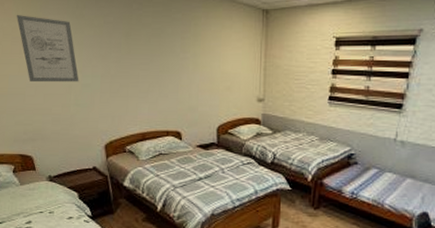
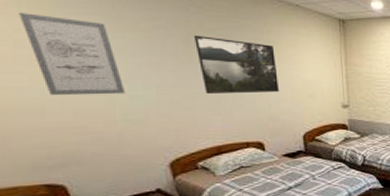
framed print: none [133,29,200,83] -> present [193,35,279,94]

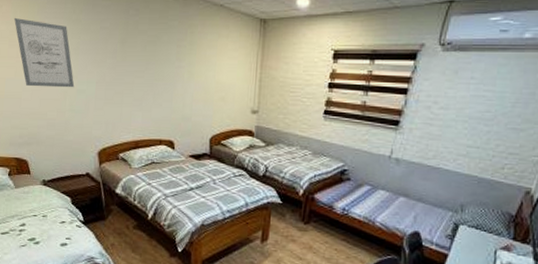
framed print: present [193,35,279,94] -> none [129,36,195,93]

